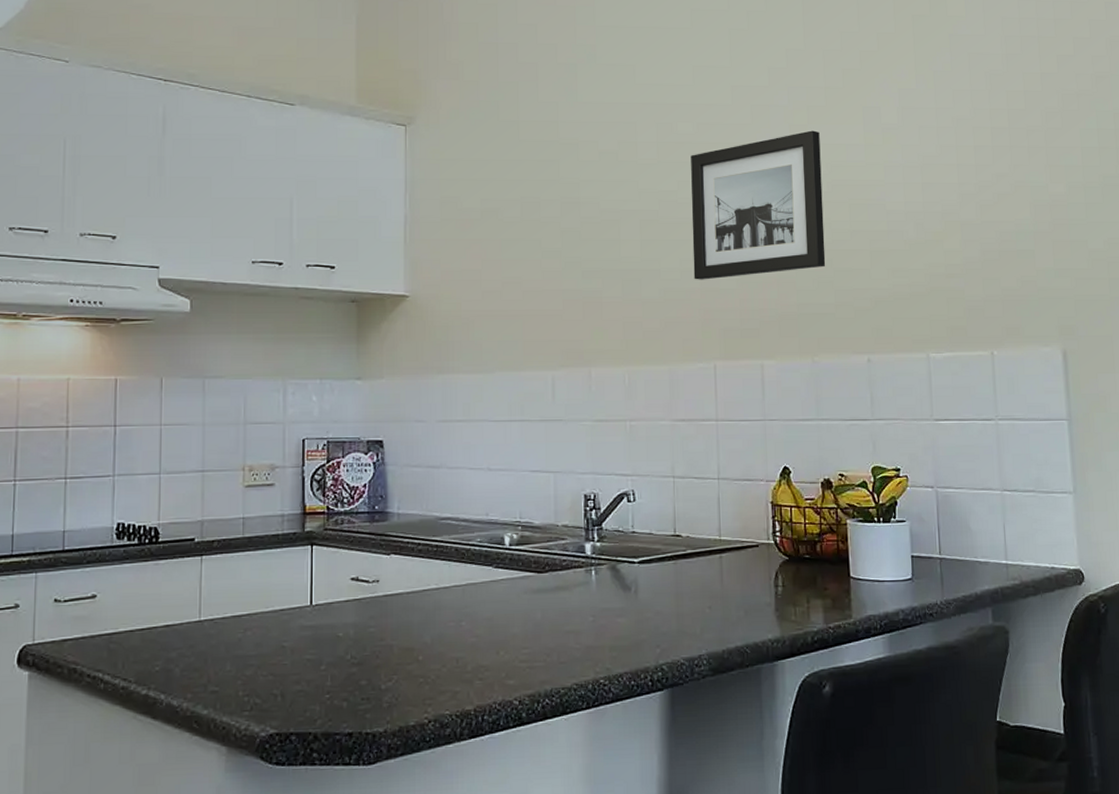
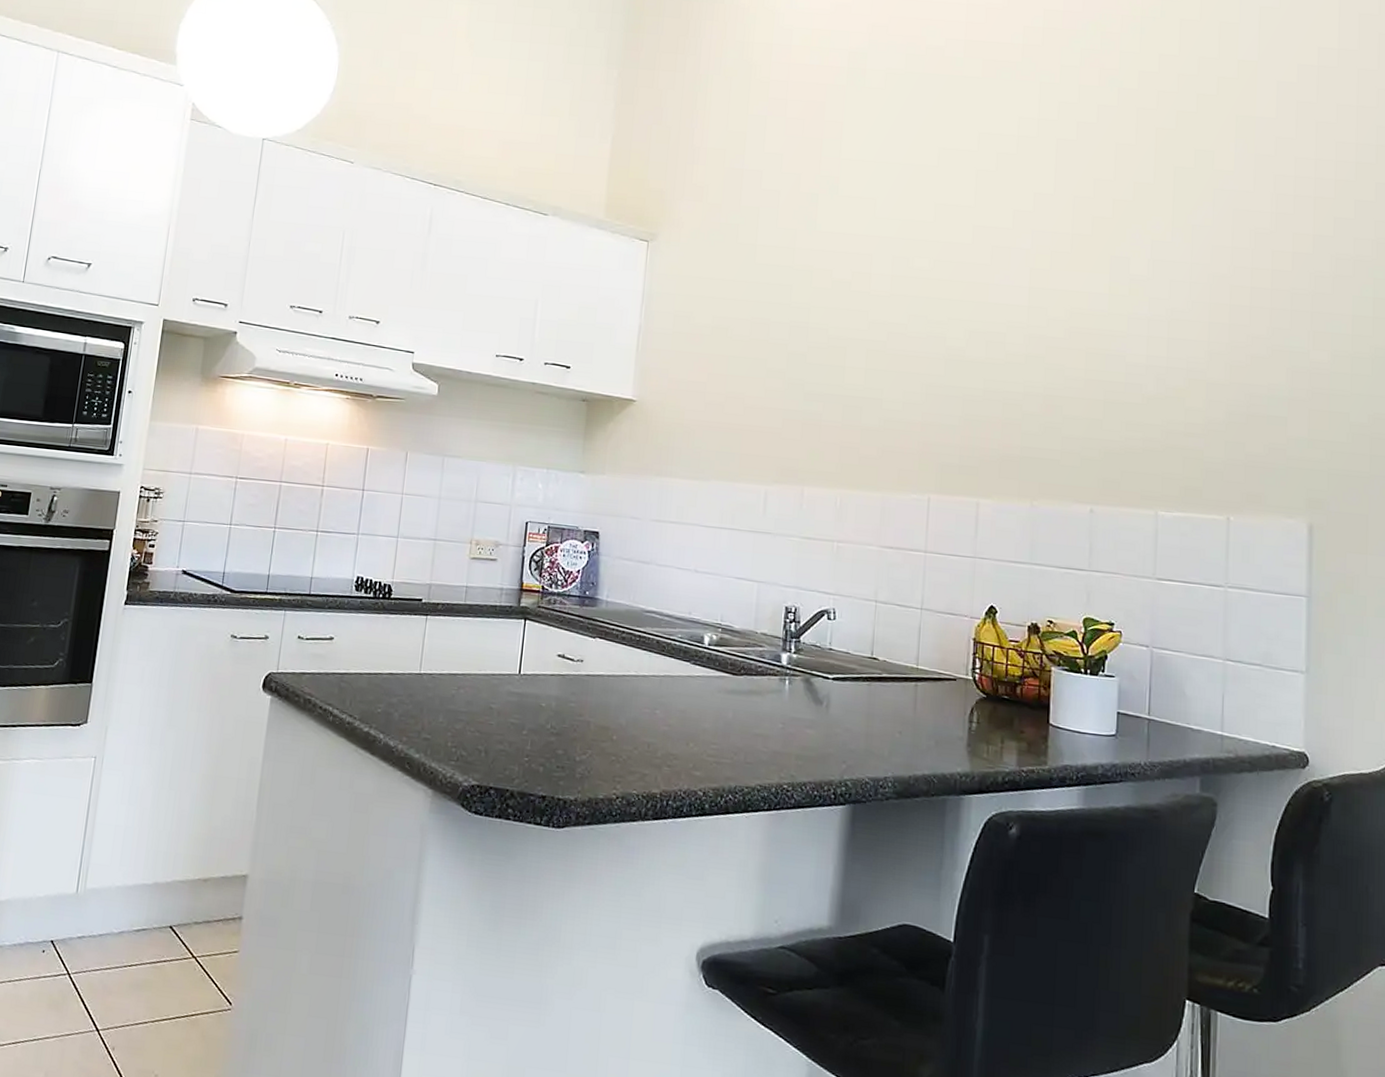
wall art: present [691,130,826,280] -> none [916,275,1062,414]

